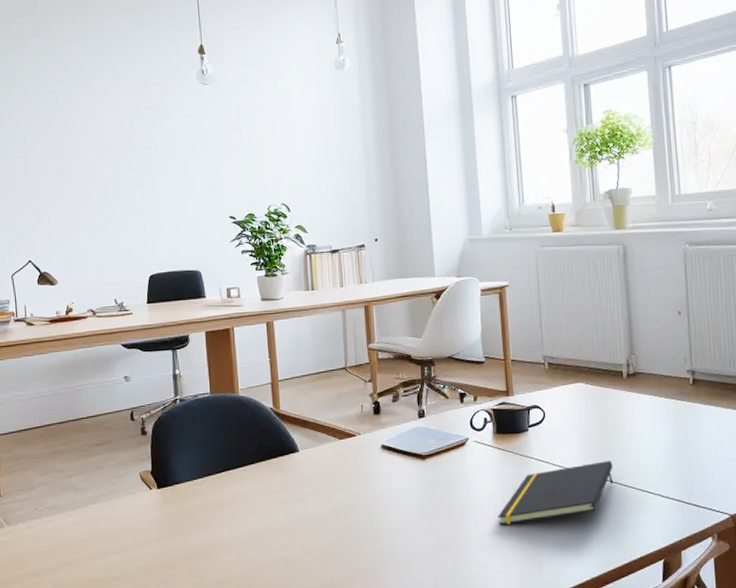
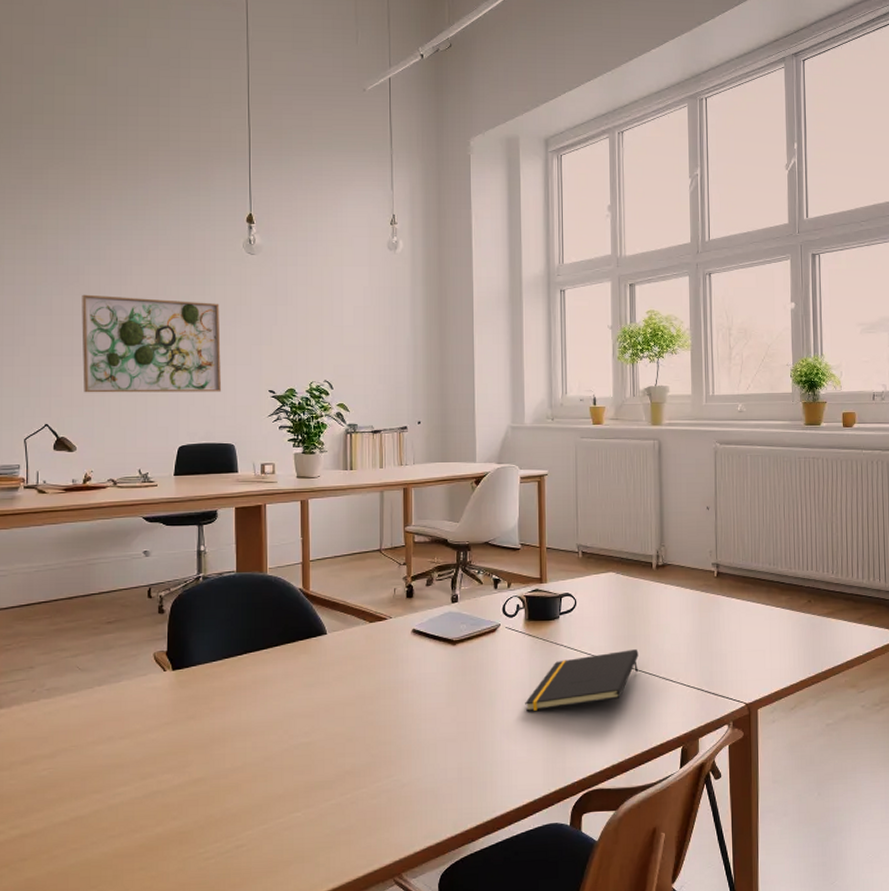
wall art: none [53,134,186,229] -> present [82,294,222,393]

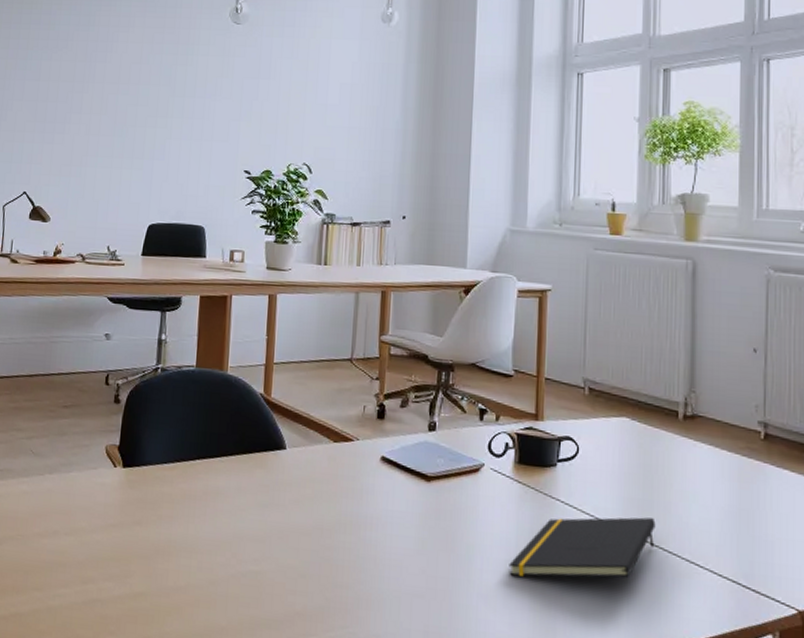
wall art: present [82,294,222,393] -> none [62,61,201,169]

